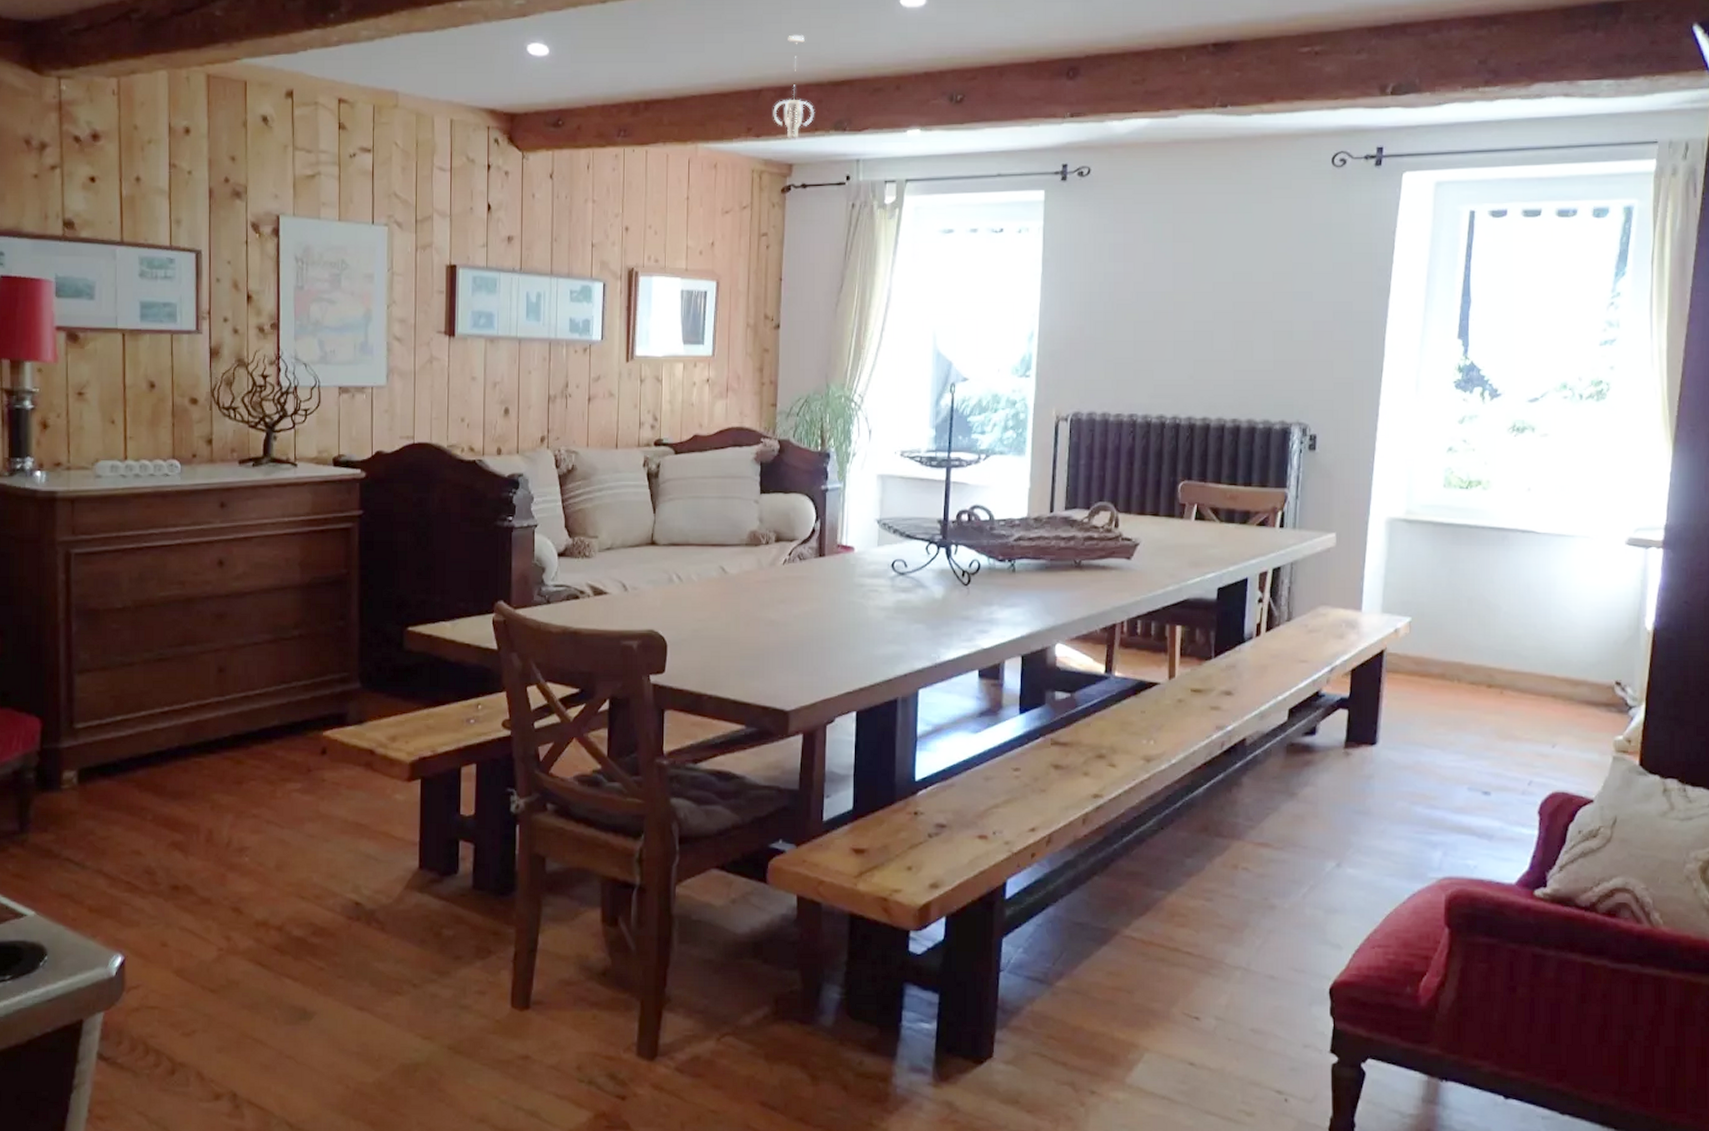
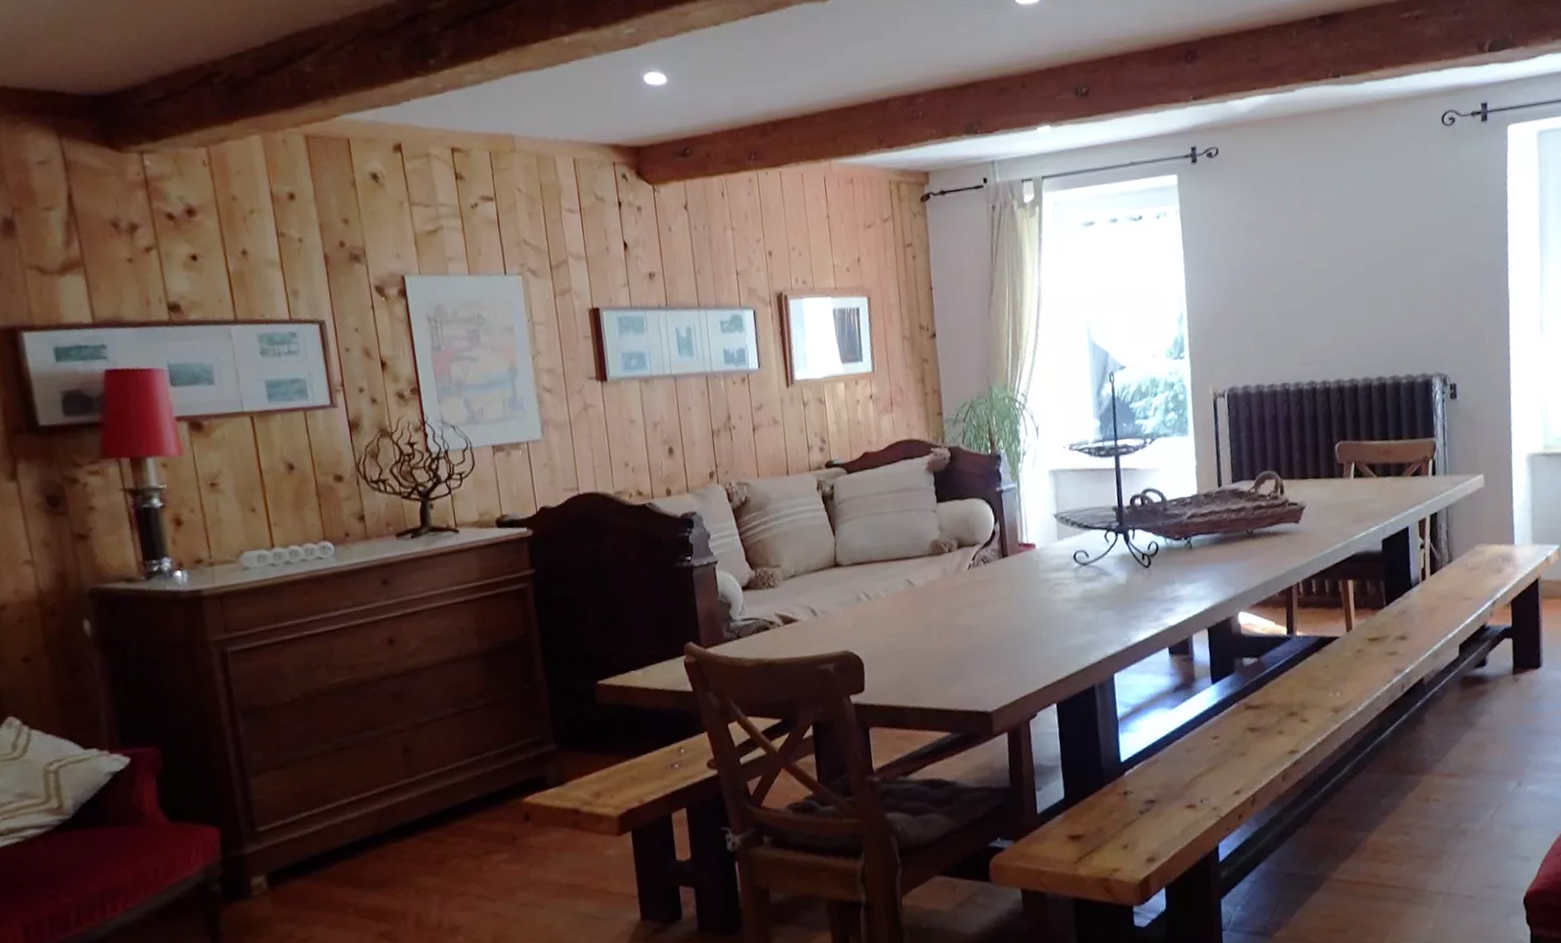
pendant light: present [773,34,814,138] -> none [902,41,944,146]

